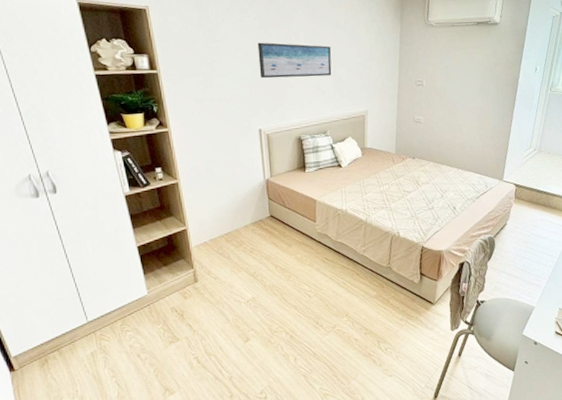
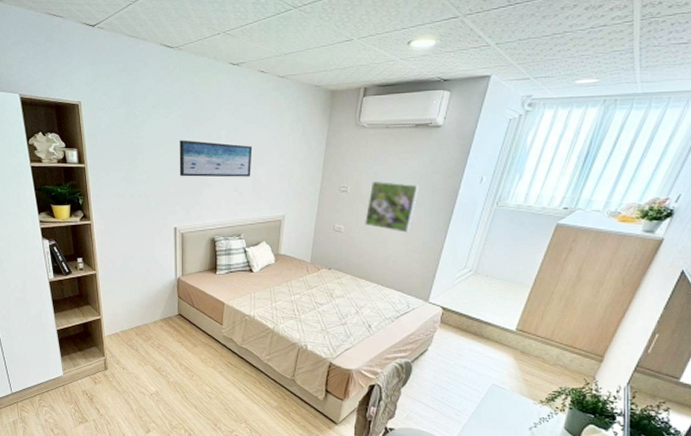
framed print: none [441,74,485,120] -> present [365,180,418,233]

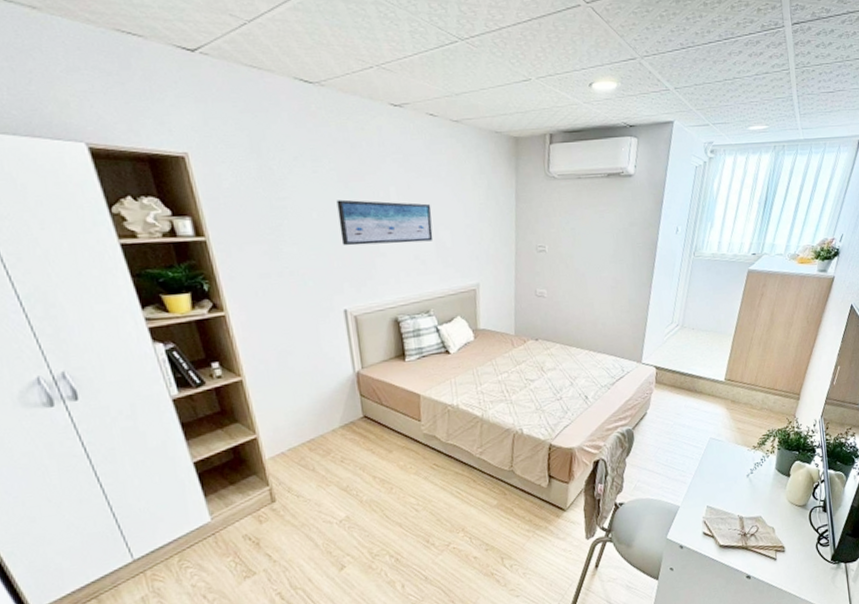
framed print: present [365,180,418,233] -> none [568,237,618,292]

